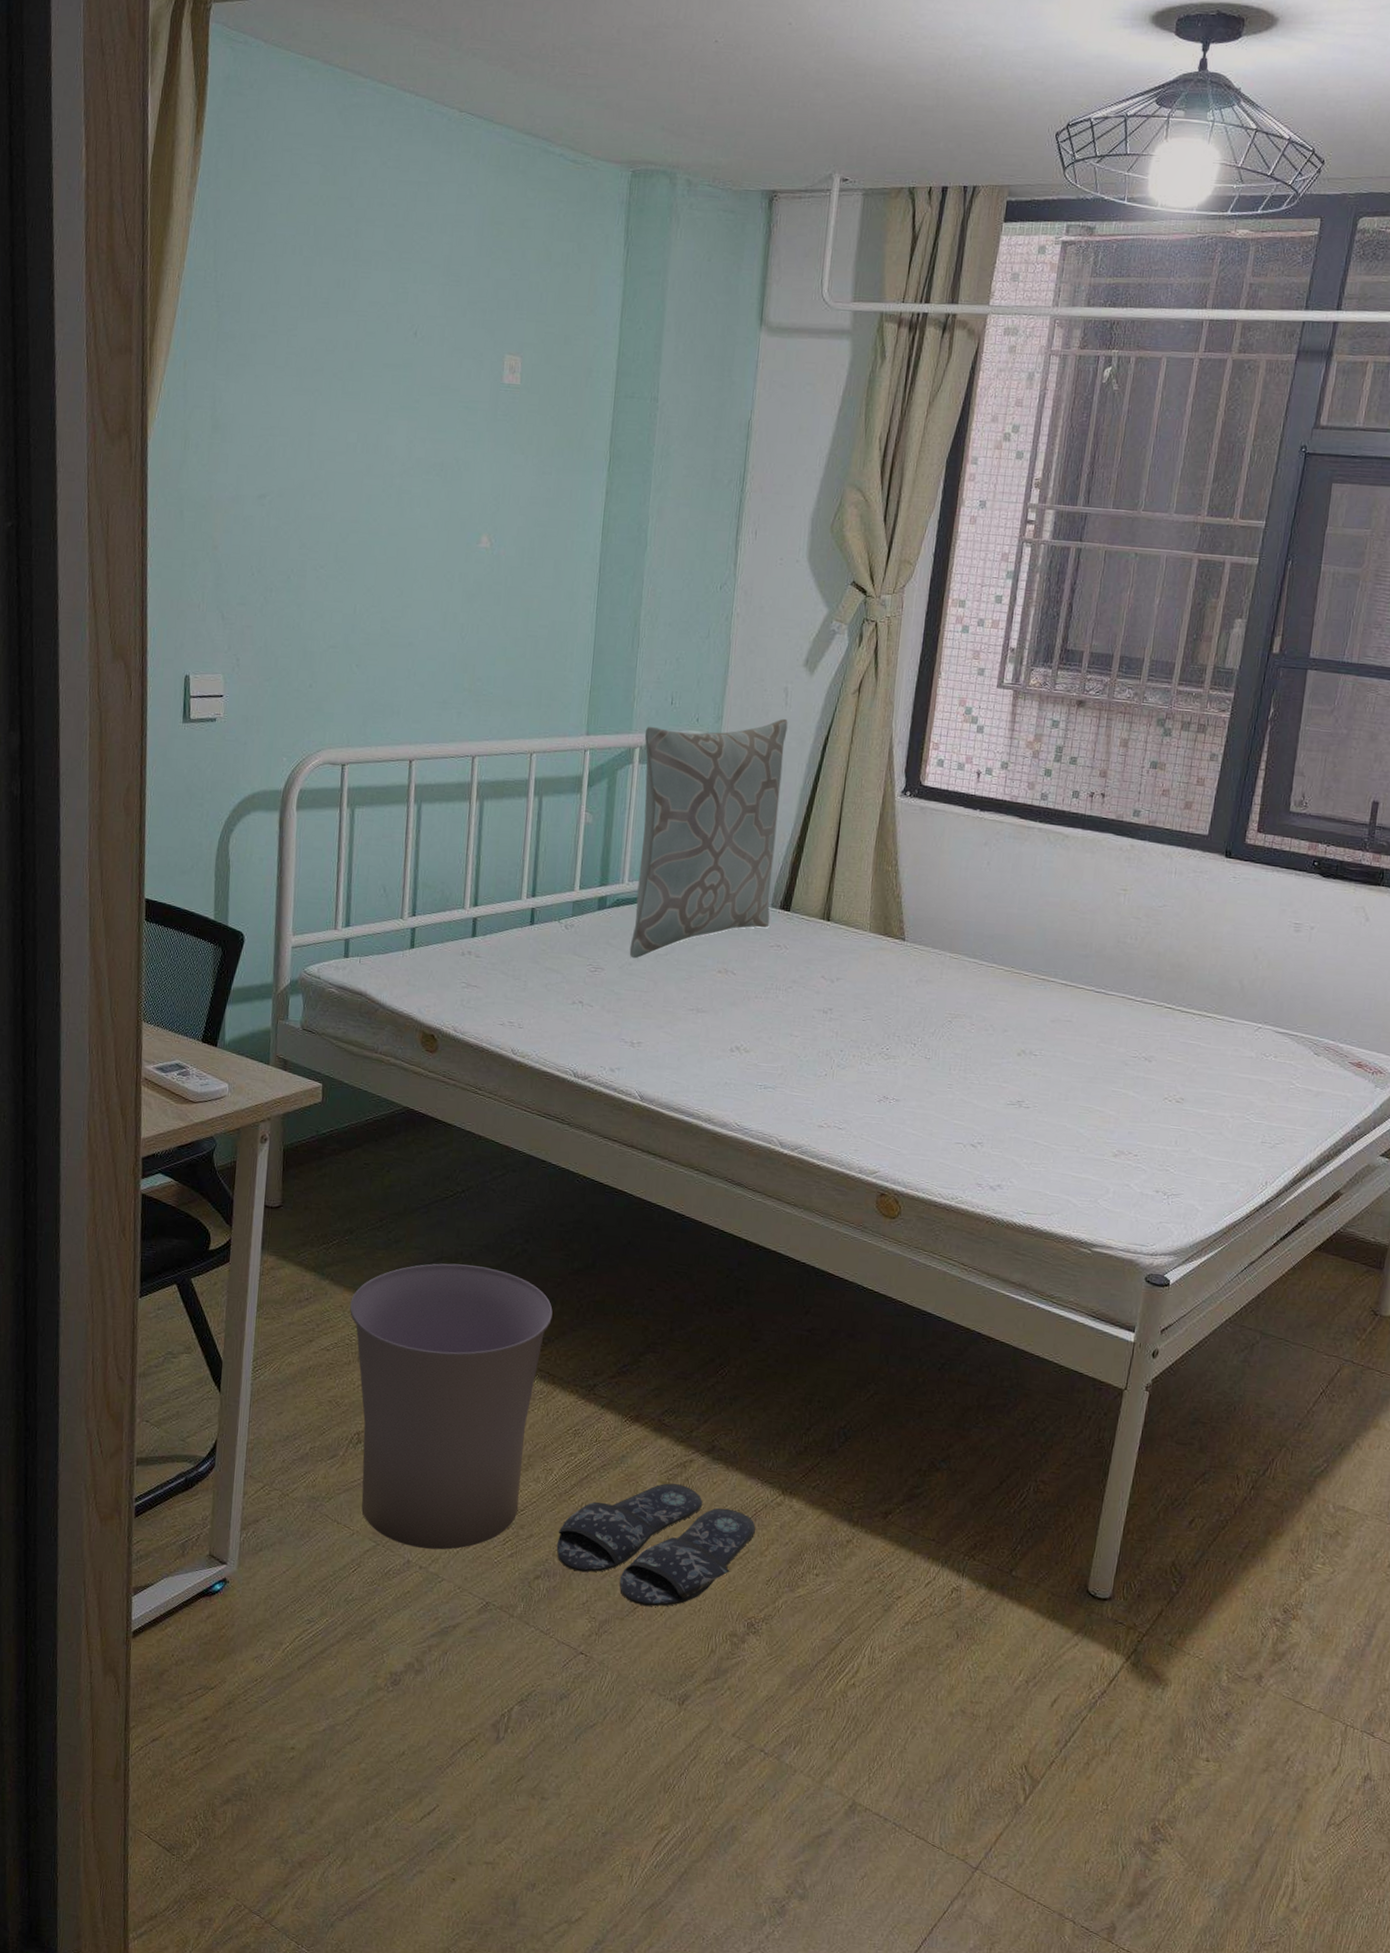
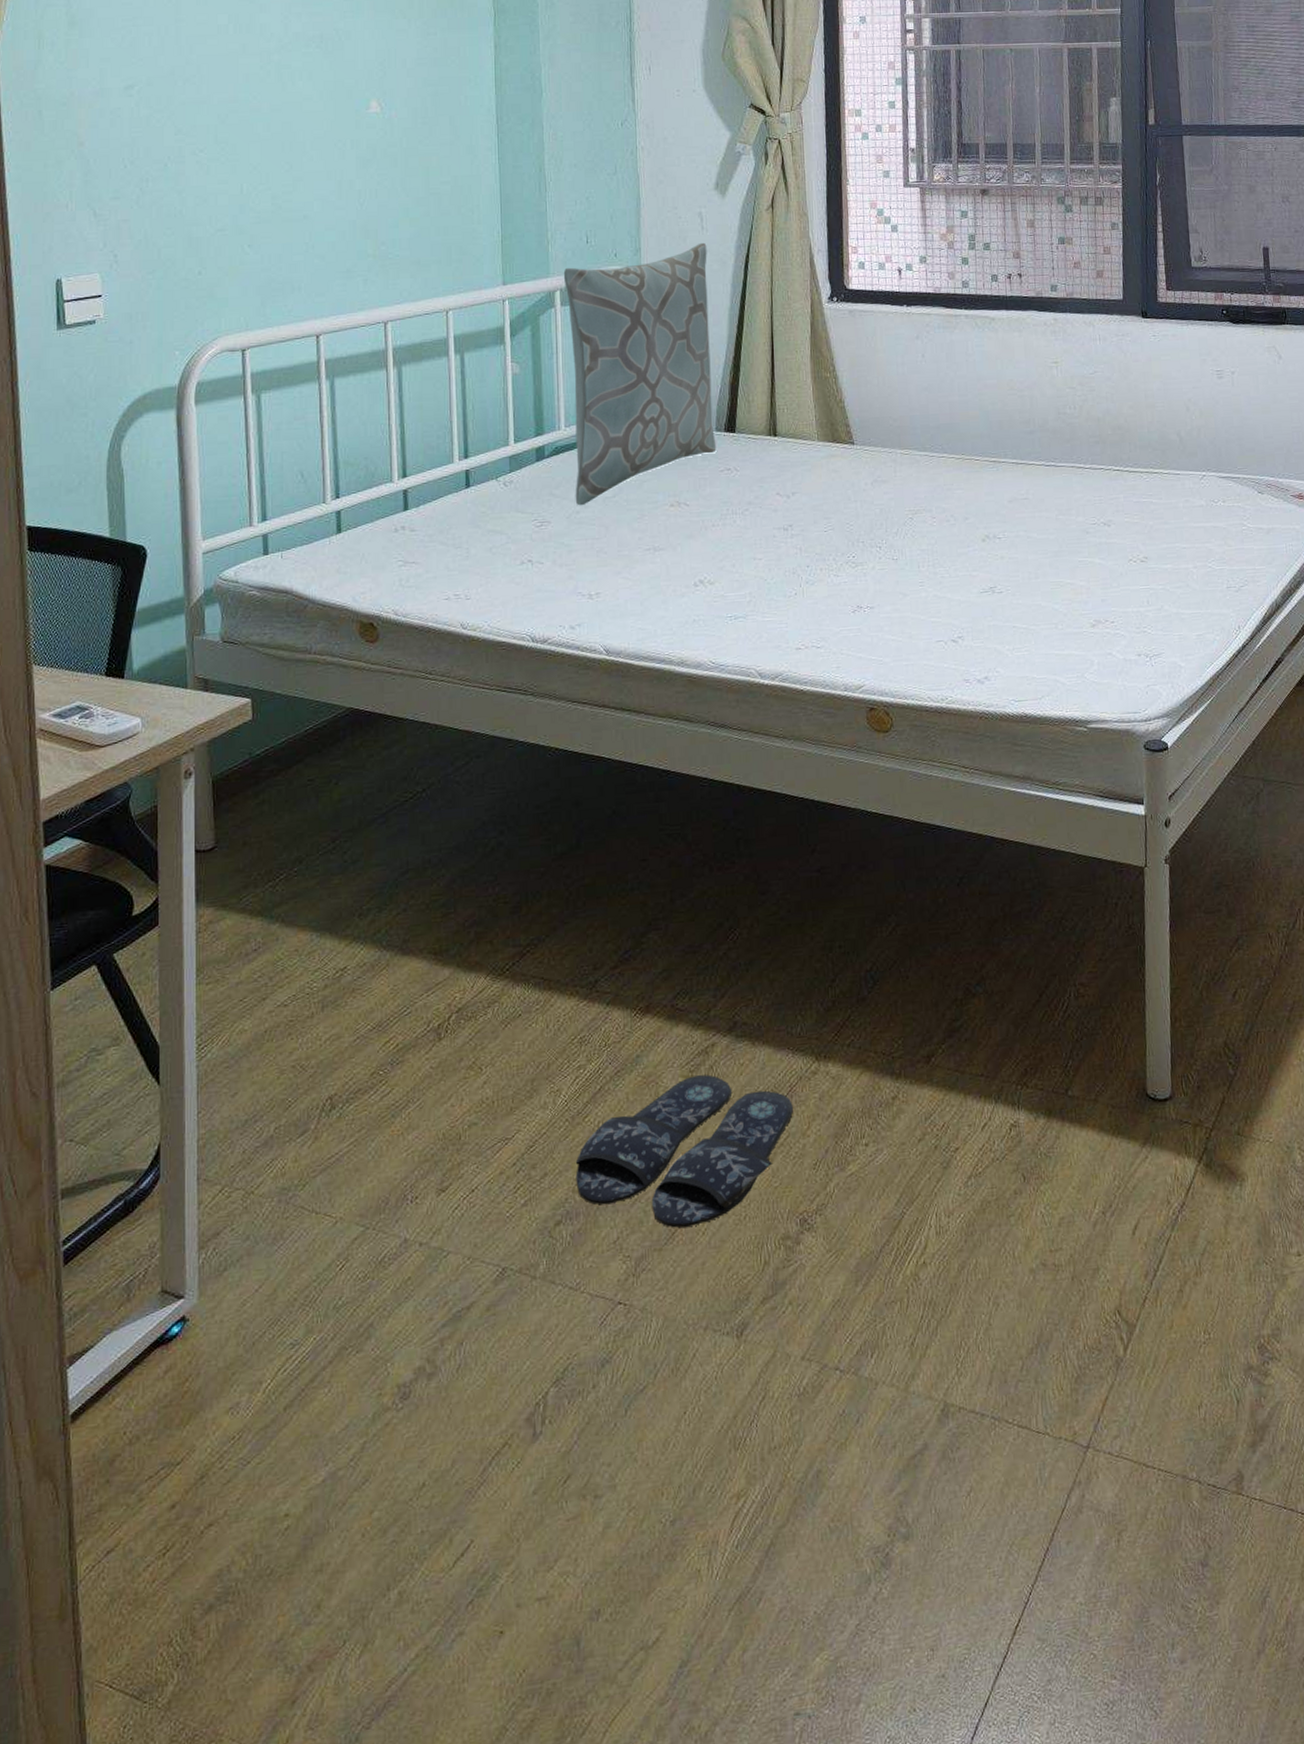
waste bin: present [350,1263,553,1550] -> none [307,871,539,1222]

